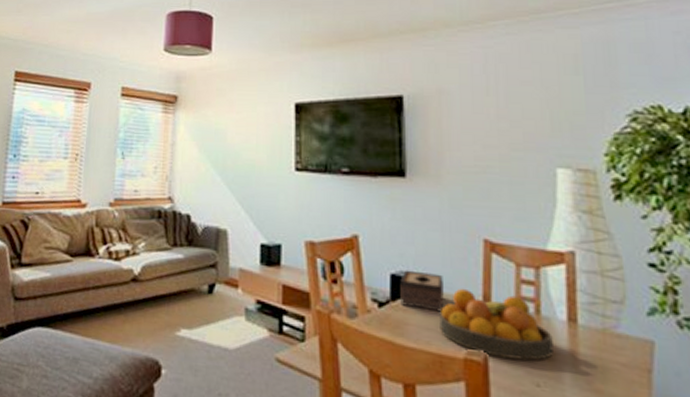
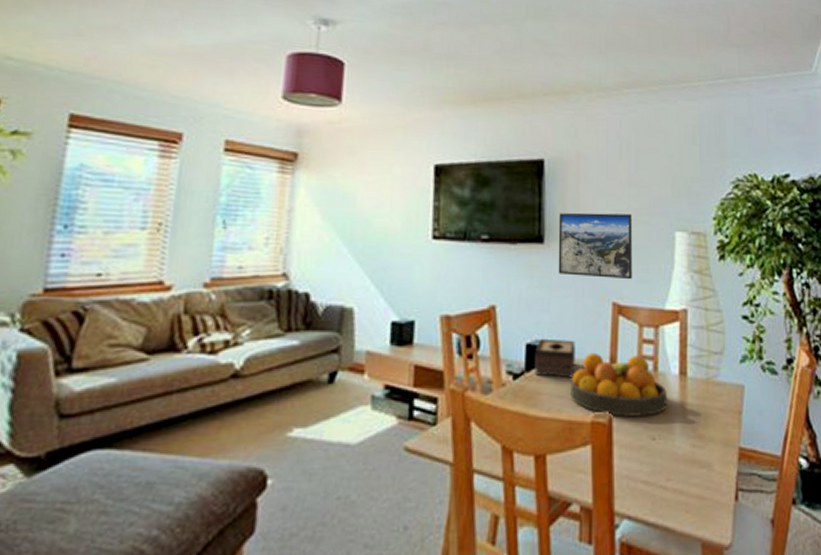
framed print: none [420,147,506,217] -> present [558,212,632,280]

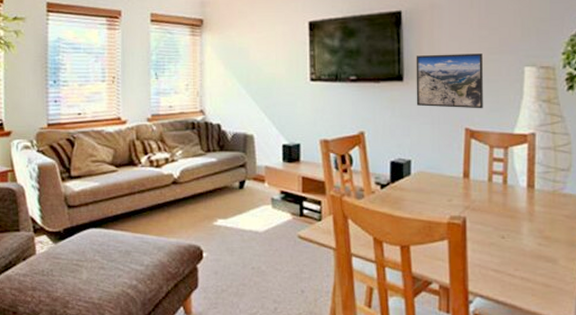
tissue box: present [535,338,575,378] -> none [398,157,433,188]
fruit bowl: present [570,352,667,416] -> none [429,168,515,219]

